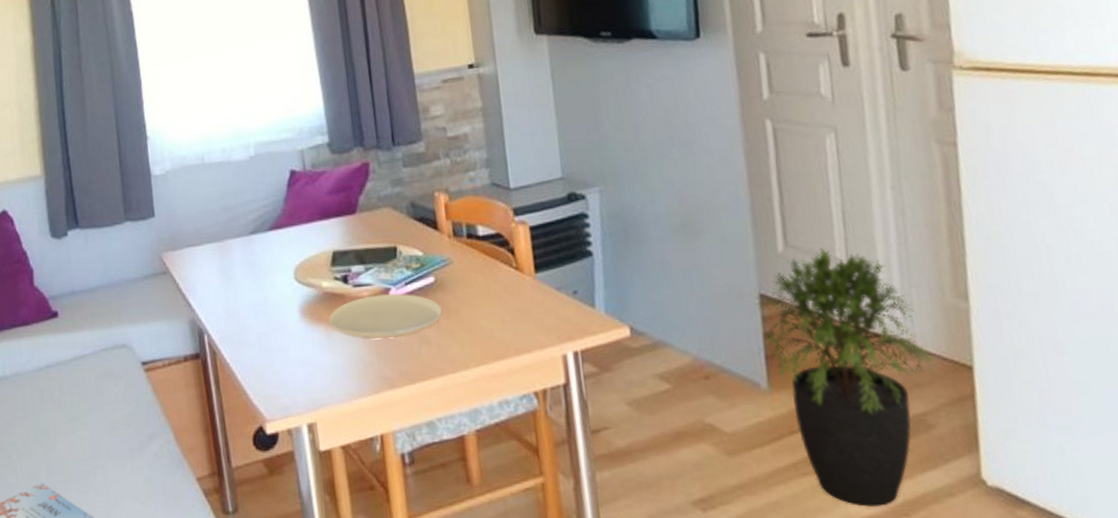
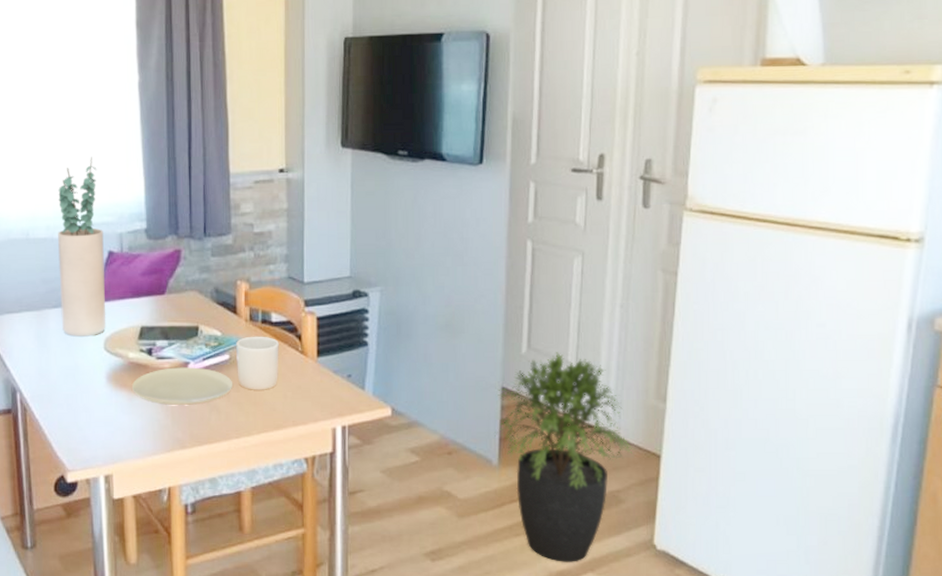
vase: none [231,70,295,268] -> present [58,157,107,337]
mug: none [440,252,493,316] -> present [236,336,279,390]

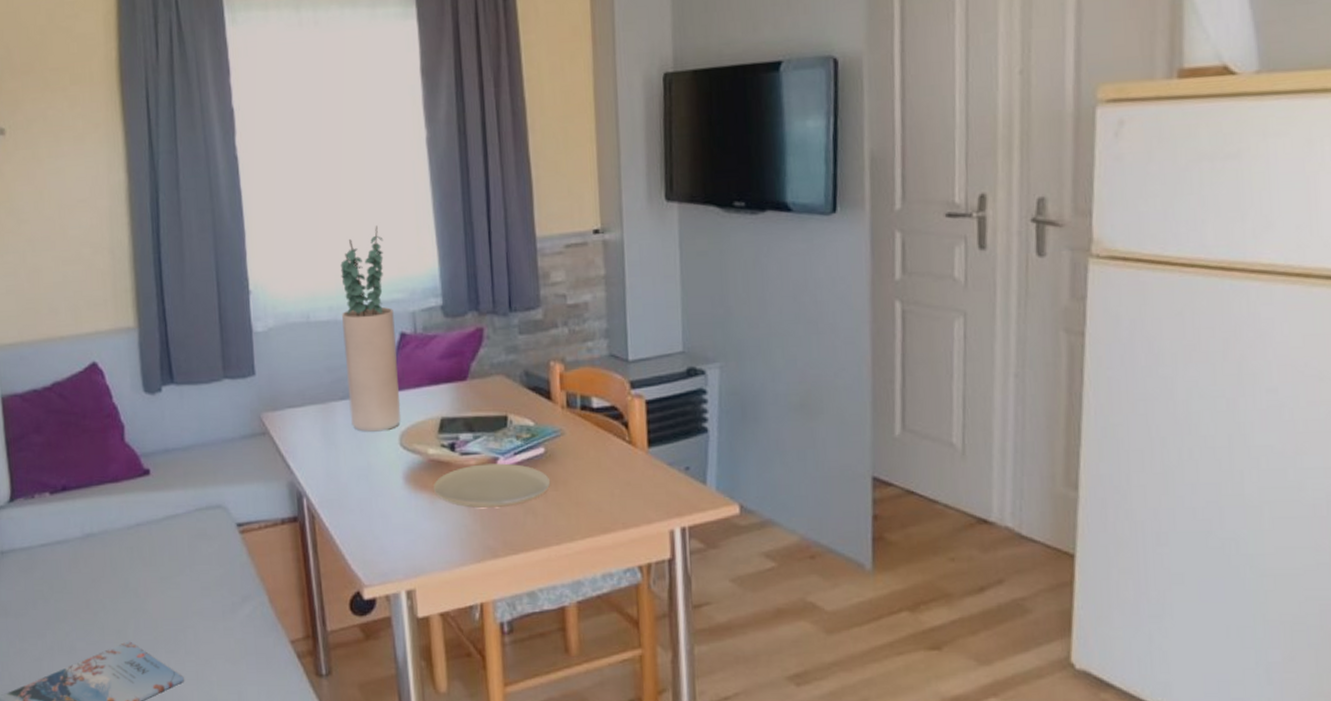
mug: present [236,336,279,390] -> none [552,424,604,488]
potted plant: present [494,352,635,562] -> none [866,433,1041,686]

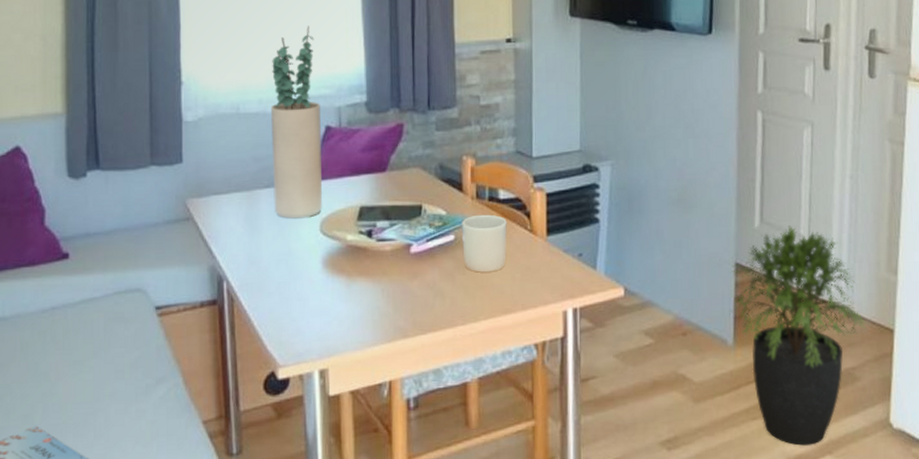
plate: present [433,463,551,509] -> none [349,249,459,292]
mug: none [552,424,604,488] -> present [462,214,507,273]
potted plant: none [866,433,1041,686] -> present [729,225,868,446]

